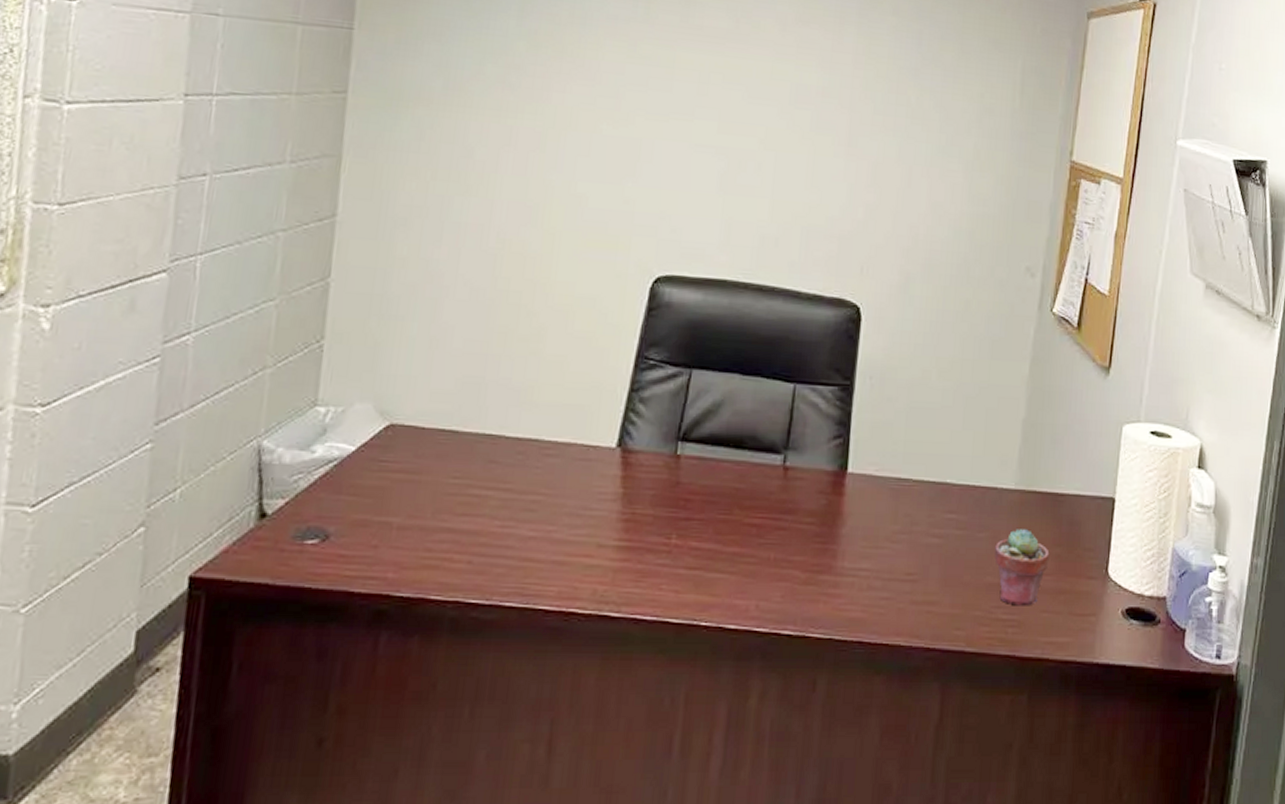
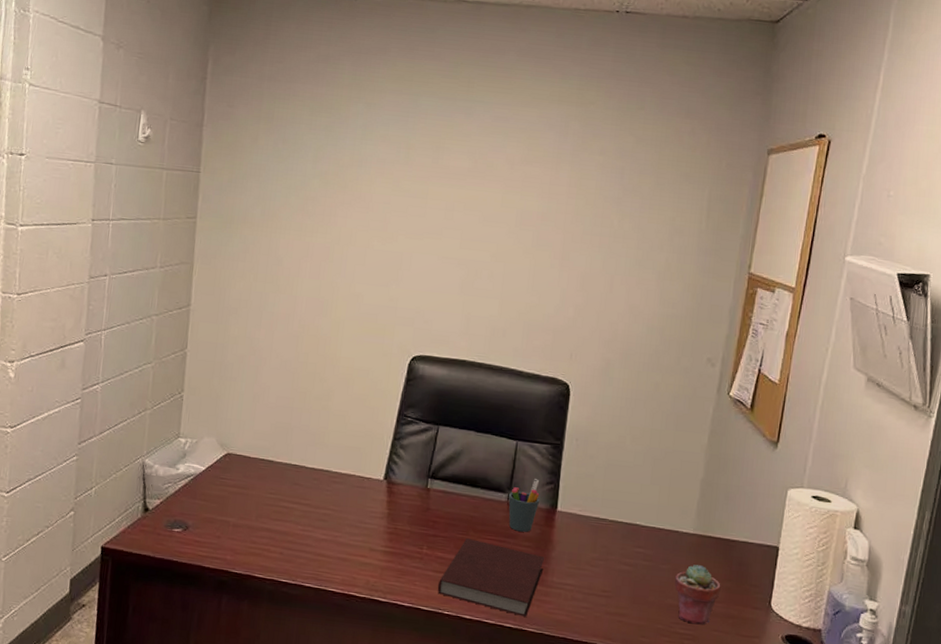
notebook: none [691,519,833,618] -> present [437,538,545,617]
pen holder: none [784,432,826,504] -> present [508,479,540,532]

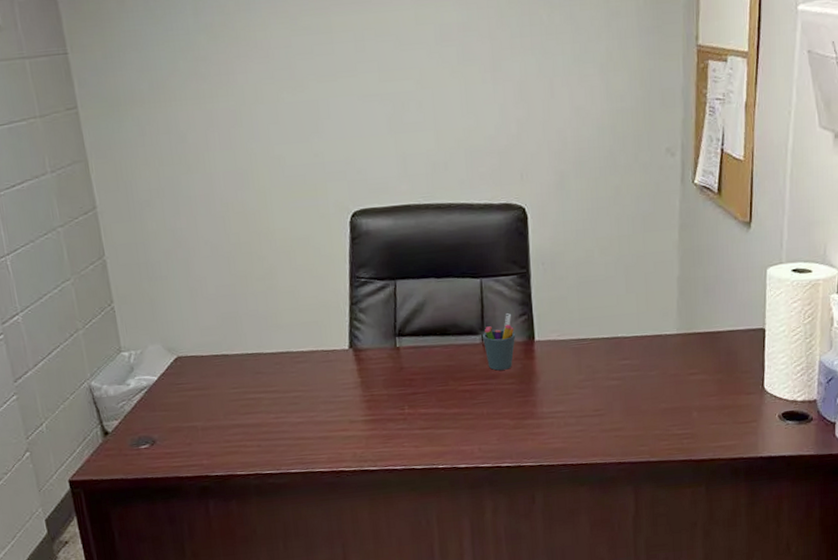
notebook: present [437,538,545,617] -> none [427,388,531,453]
potted succulent: present [675,564,721,625] -> none [665,363,712,423]

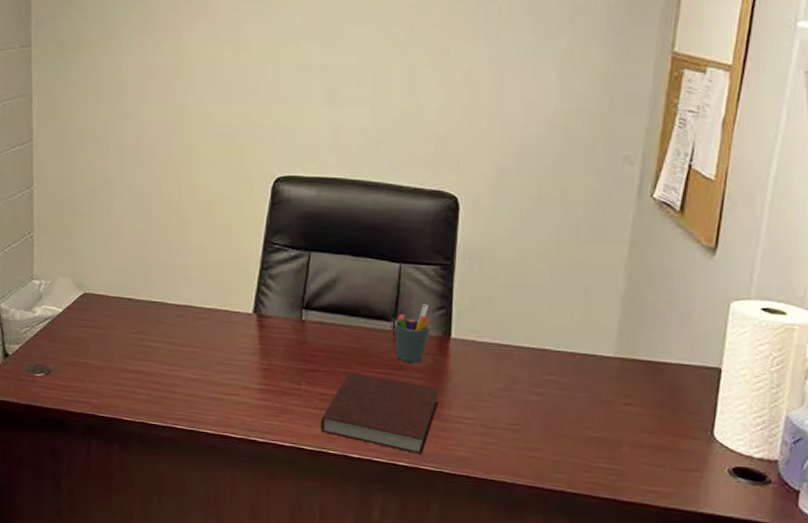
notebook: none [427,388,531,453] -> present [320,372,440,454]

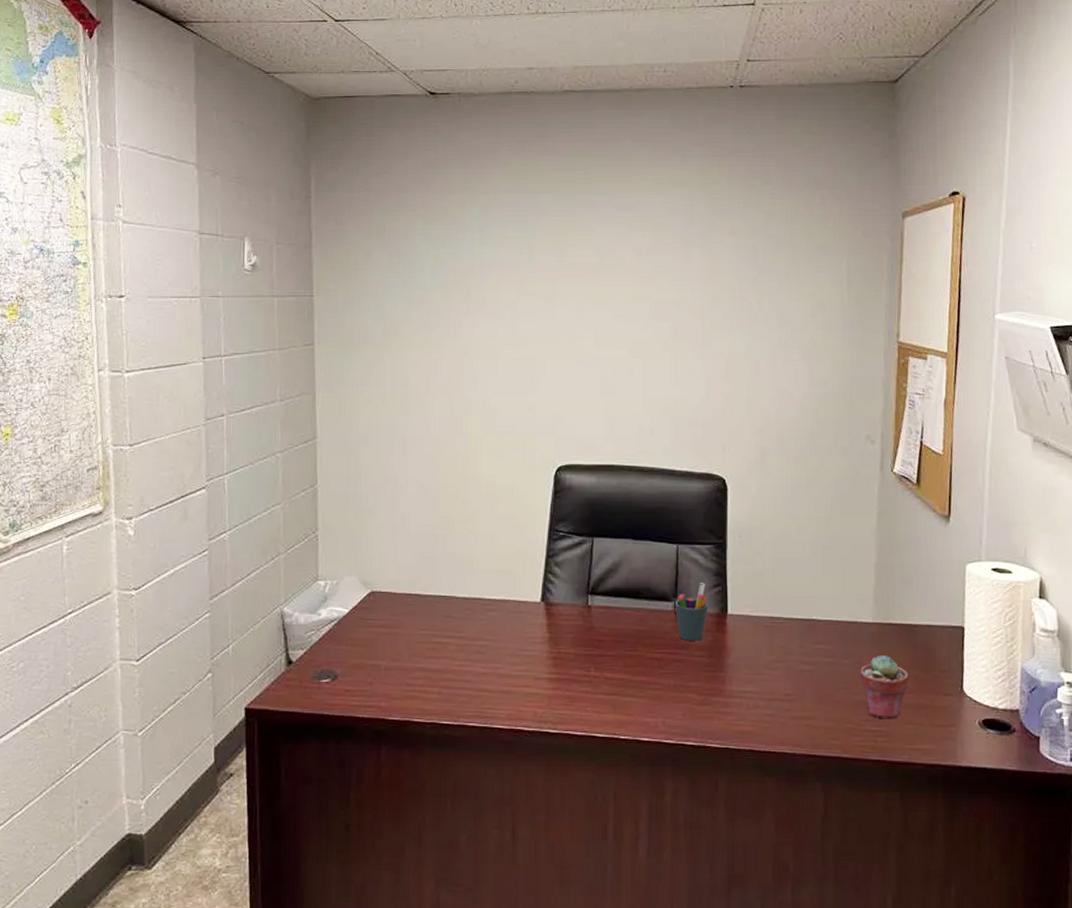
notebook: present [320,372,440,454] -> none [610,655,721,732]
potted succulent: none [594,391,651,459] -> present [860,654,909,719]

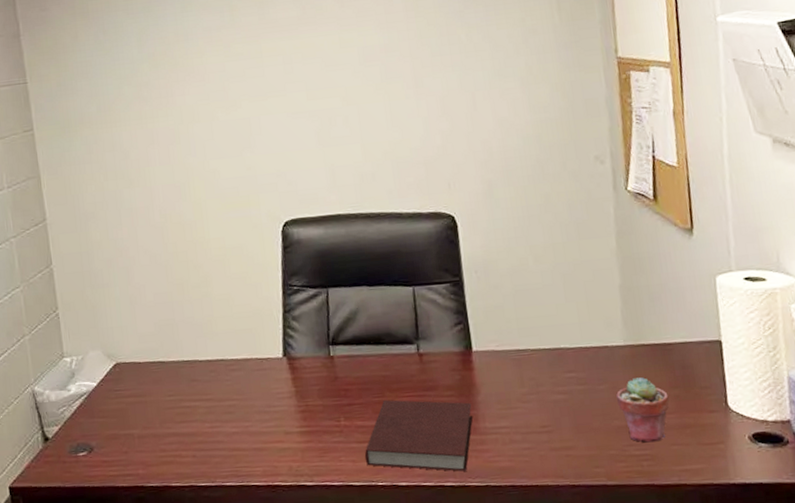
notebook: none [610,655,721,732] -> present [364,400,473,472]
pen holder: present [675,583,709,641] -> none [418,322,453,382]

